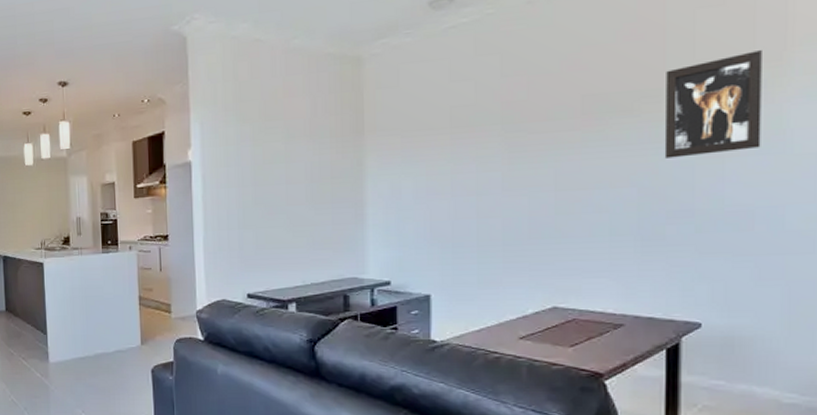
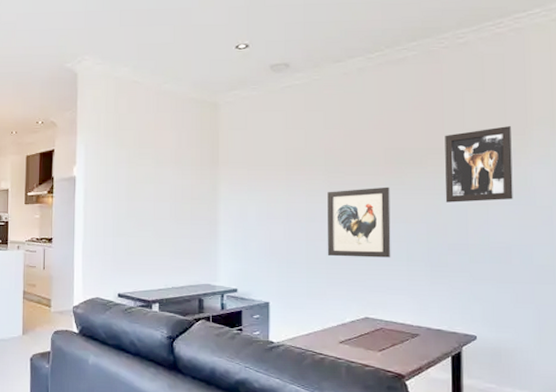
wall art: none [503,144,588,236] -> present [327,187,391,258]

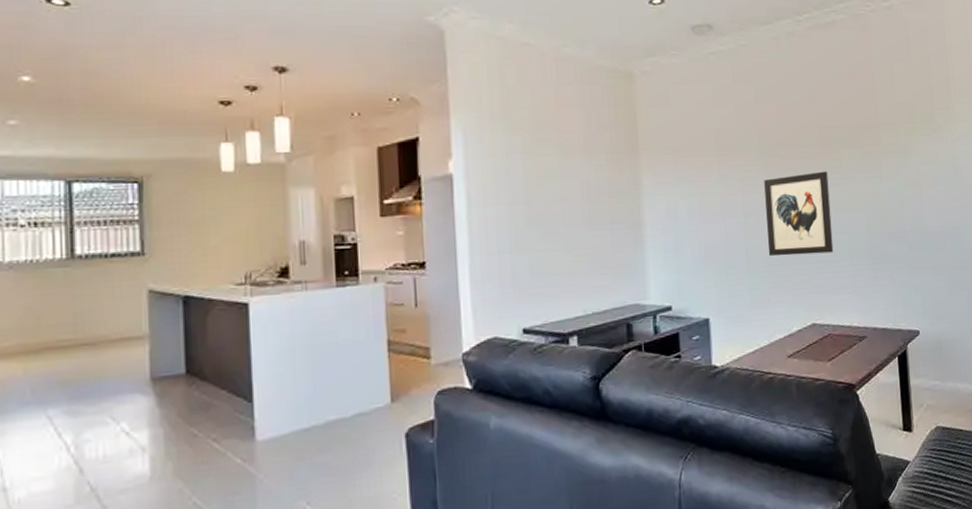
wall art: present [445,126,513,203] -> none [877,100,943,186]

